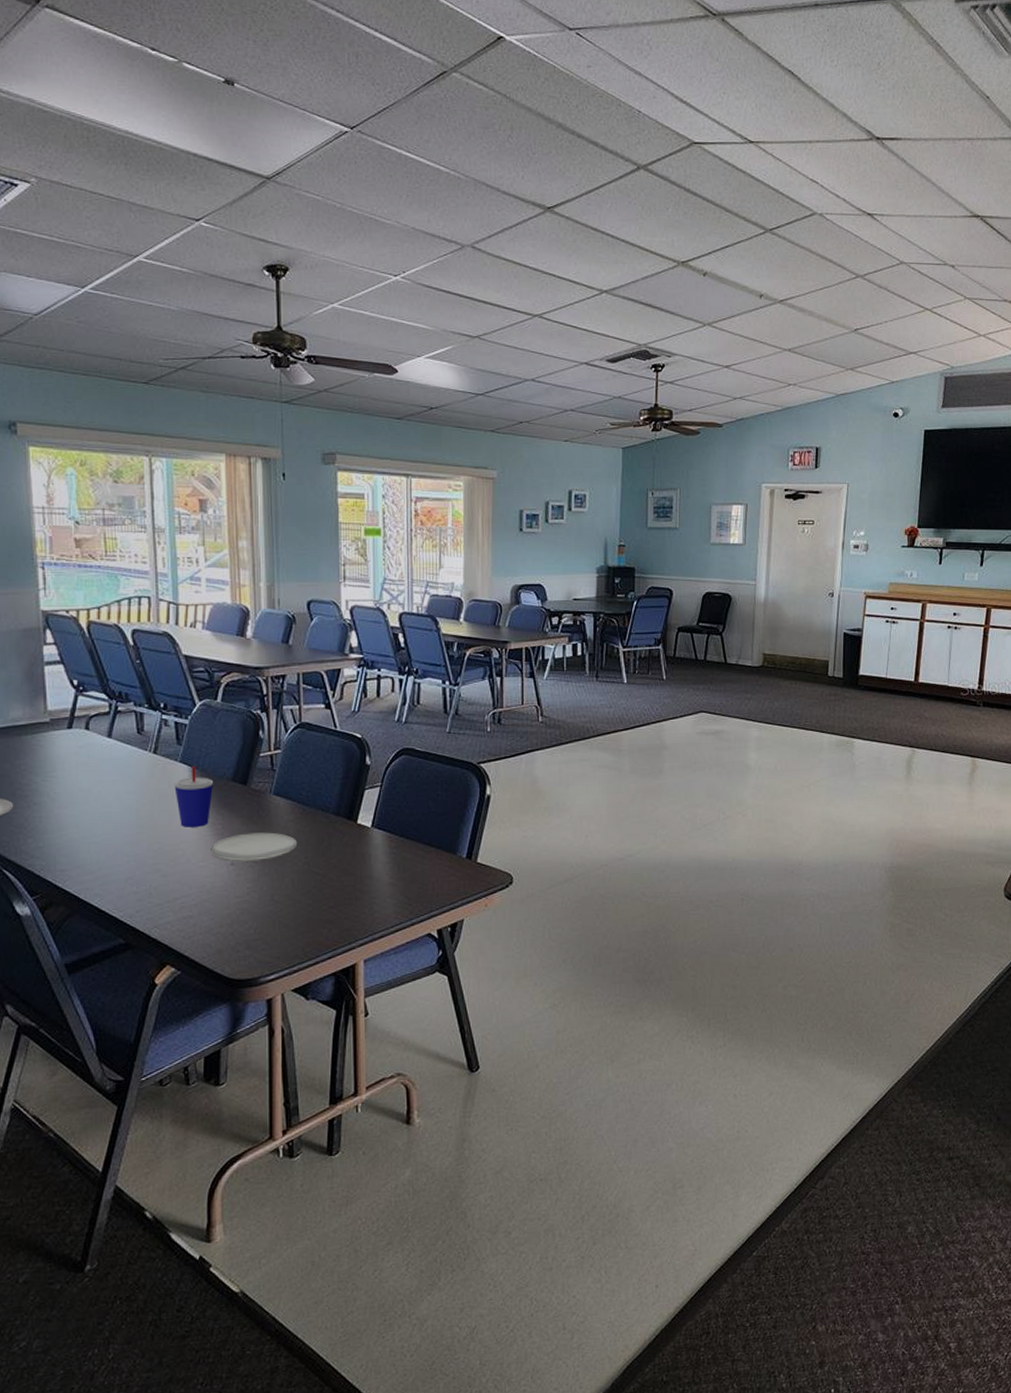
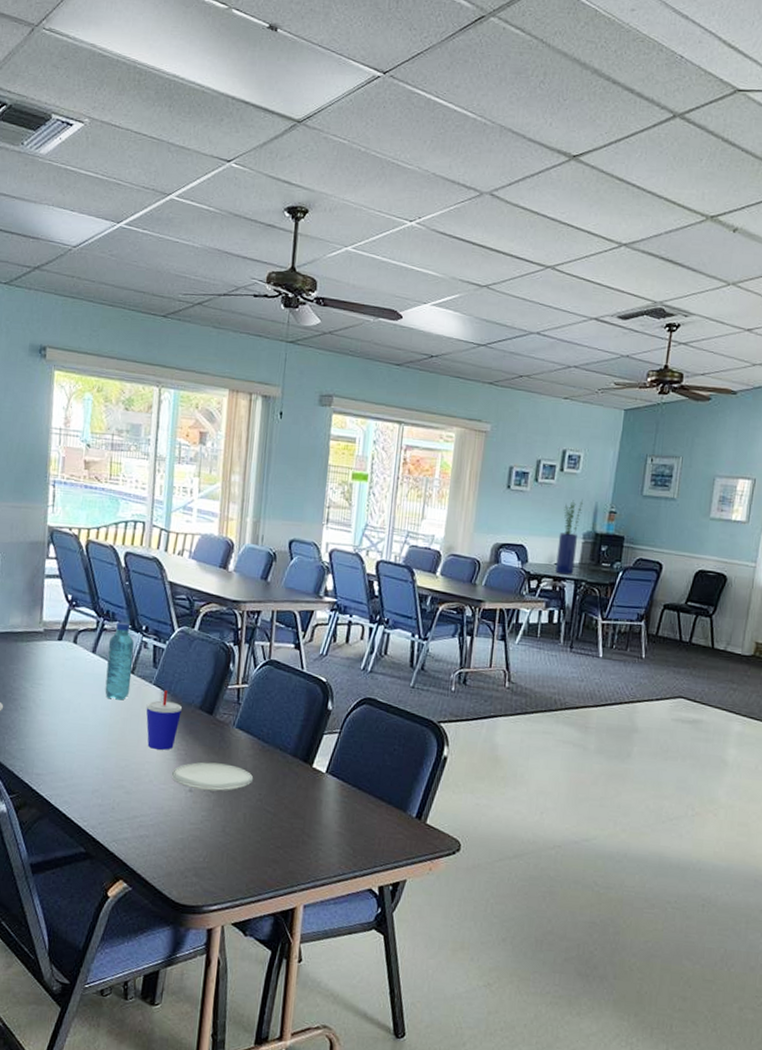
water bottle: none [125,702,155,783] -> present [105,622,134,700]
vase: none [574,536,594,609] -> present [555,499,584,575]

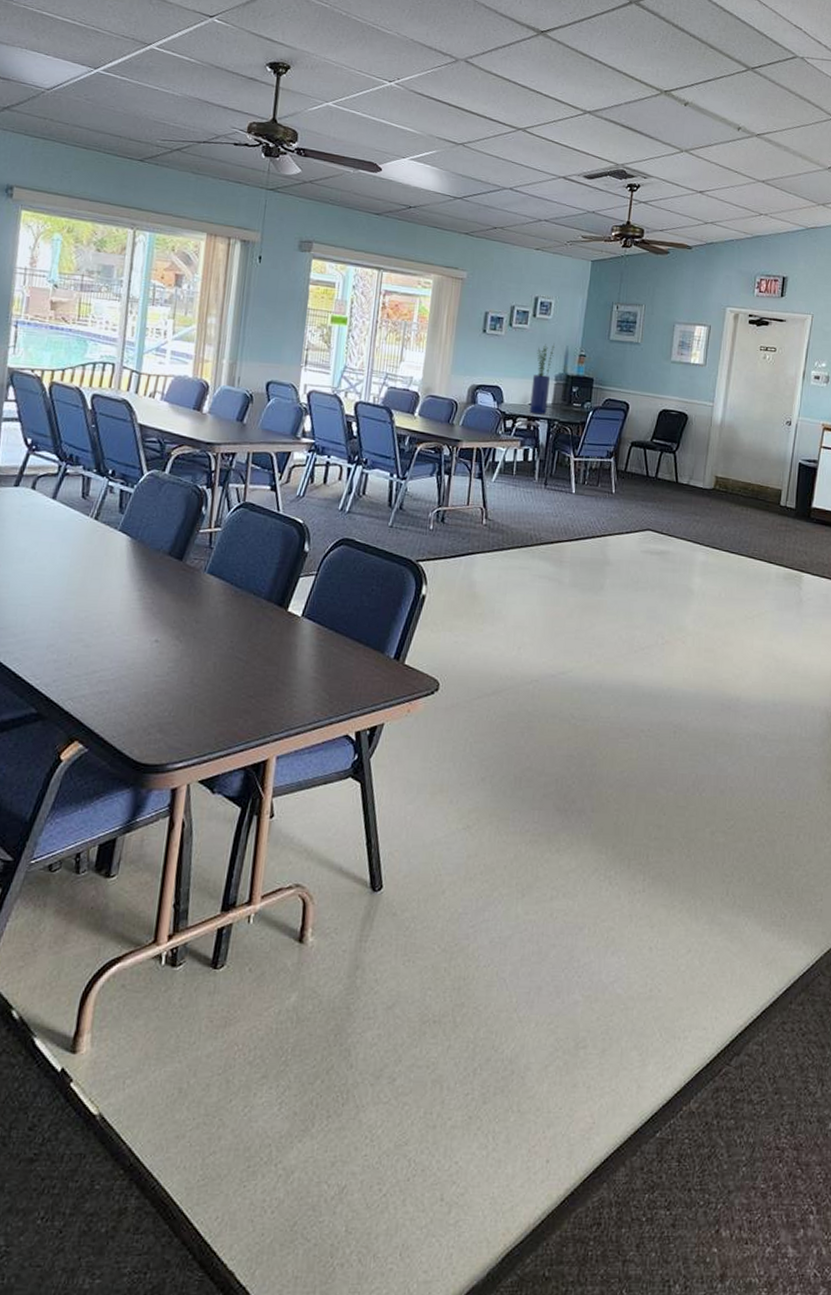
water bottle: present [105,622,134,700] -> none [65,466,99,548]
beverage cup: present [146,690,183,750] -> none [110,536,150,599]
plate: present [171,762,254,792] -> none [135,610,225,641]

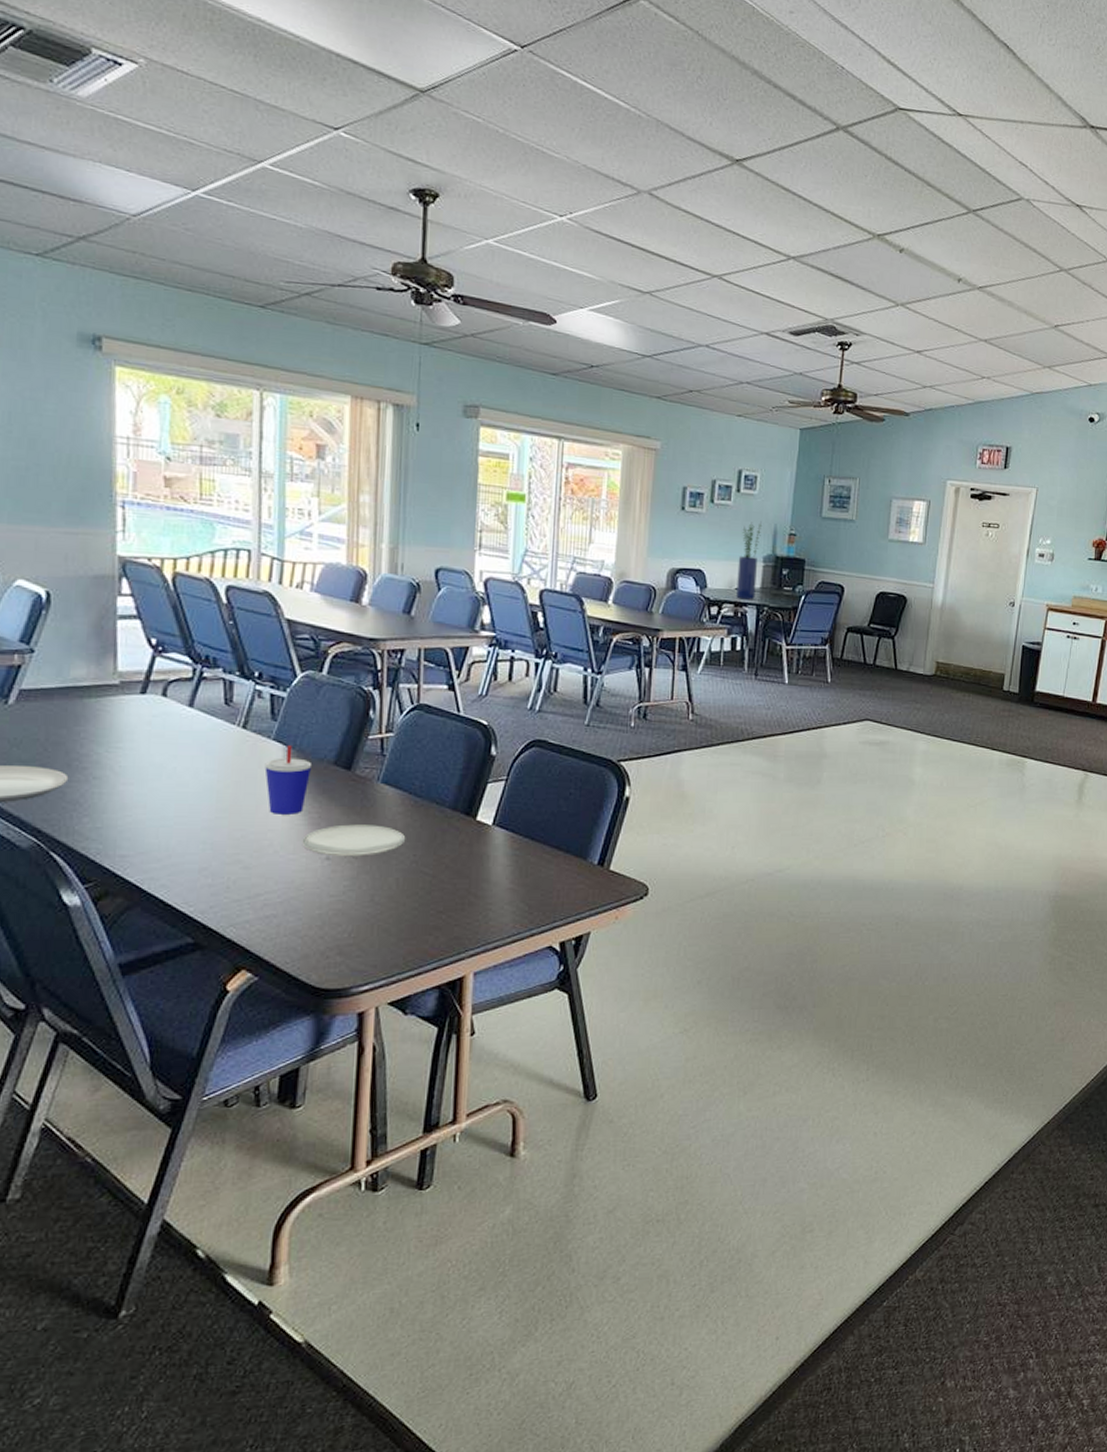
beverage cup: none [110,536,150,599] -> present [264,746,313,815]
plate: none [135,610,225,641] -> present [302,824,406,857]

